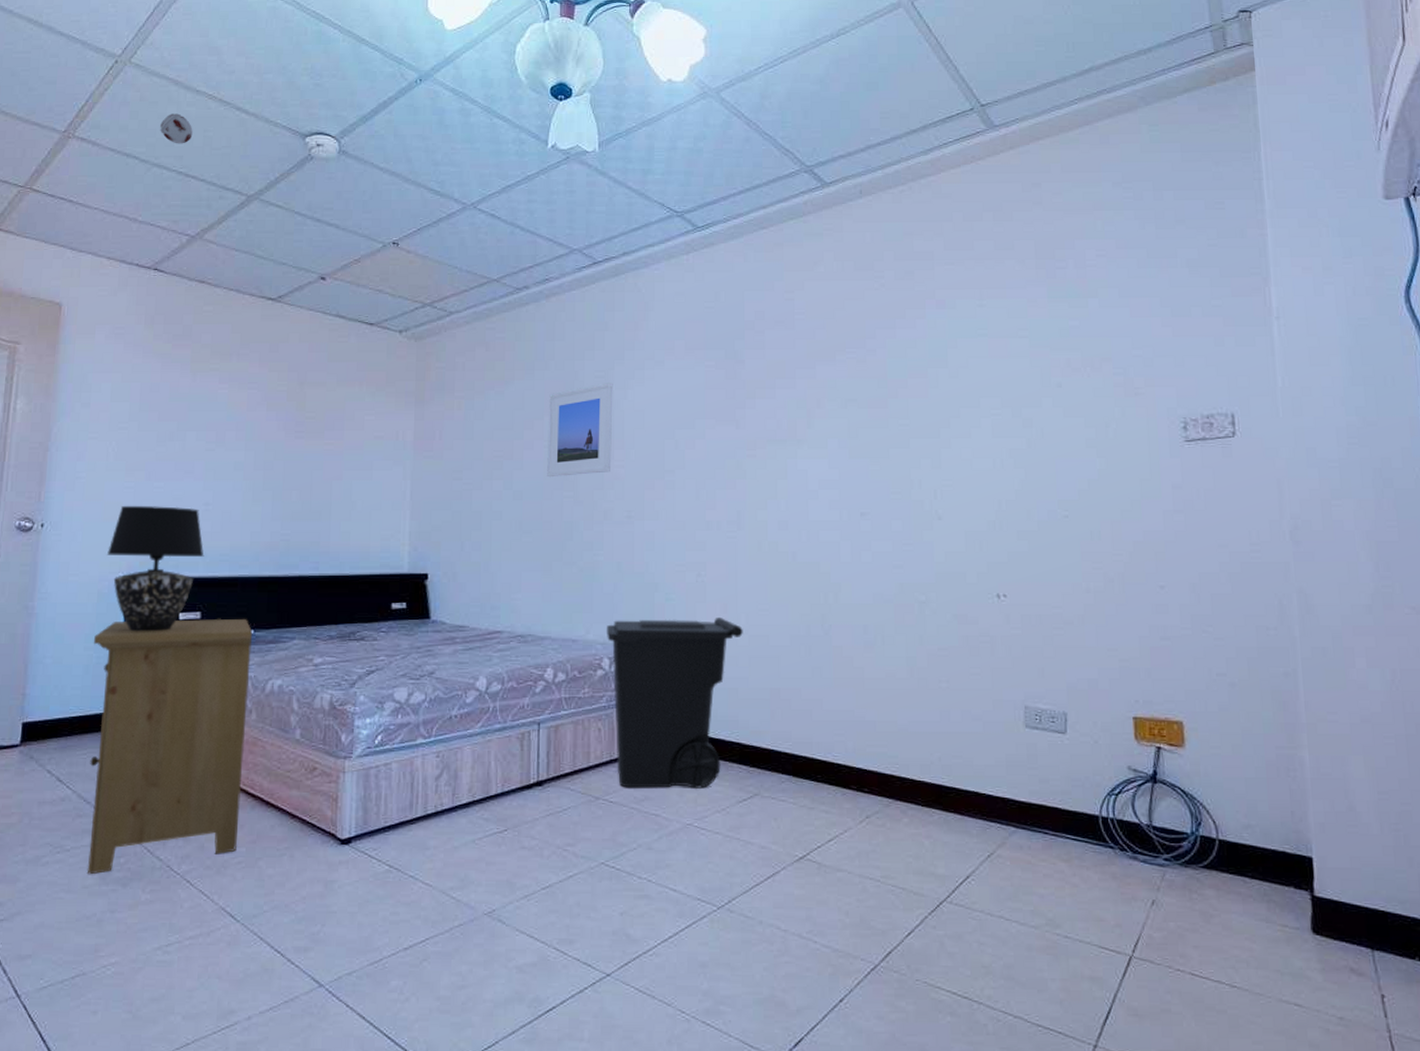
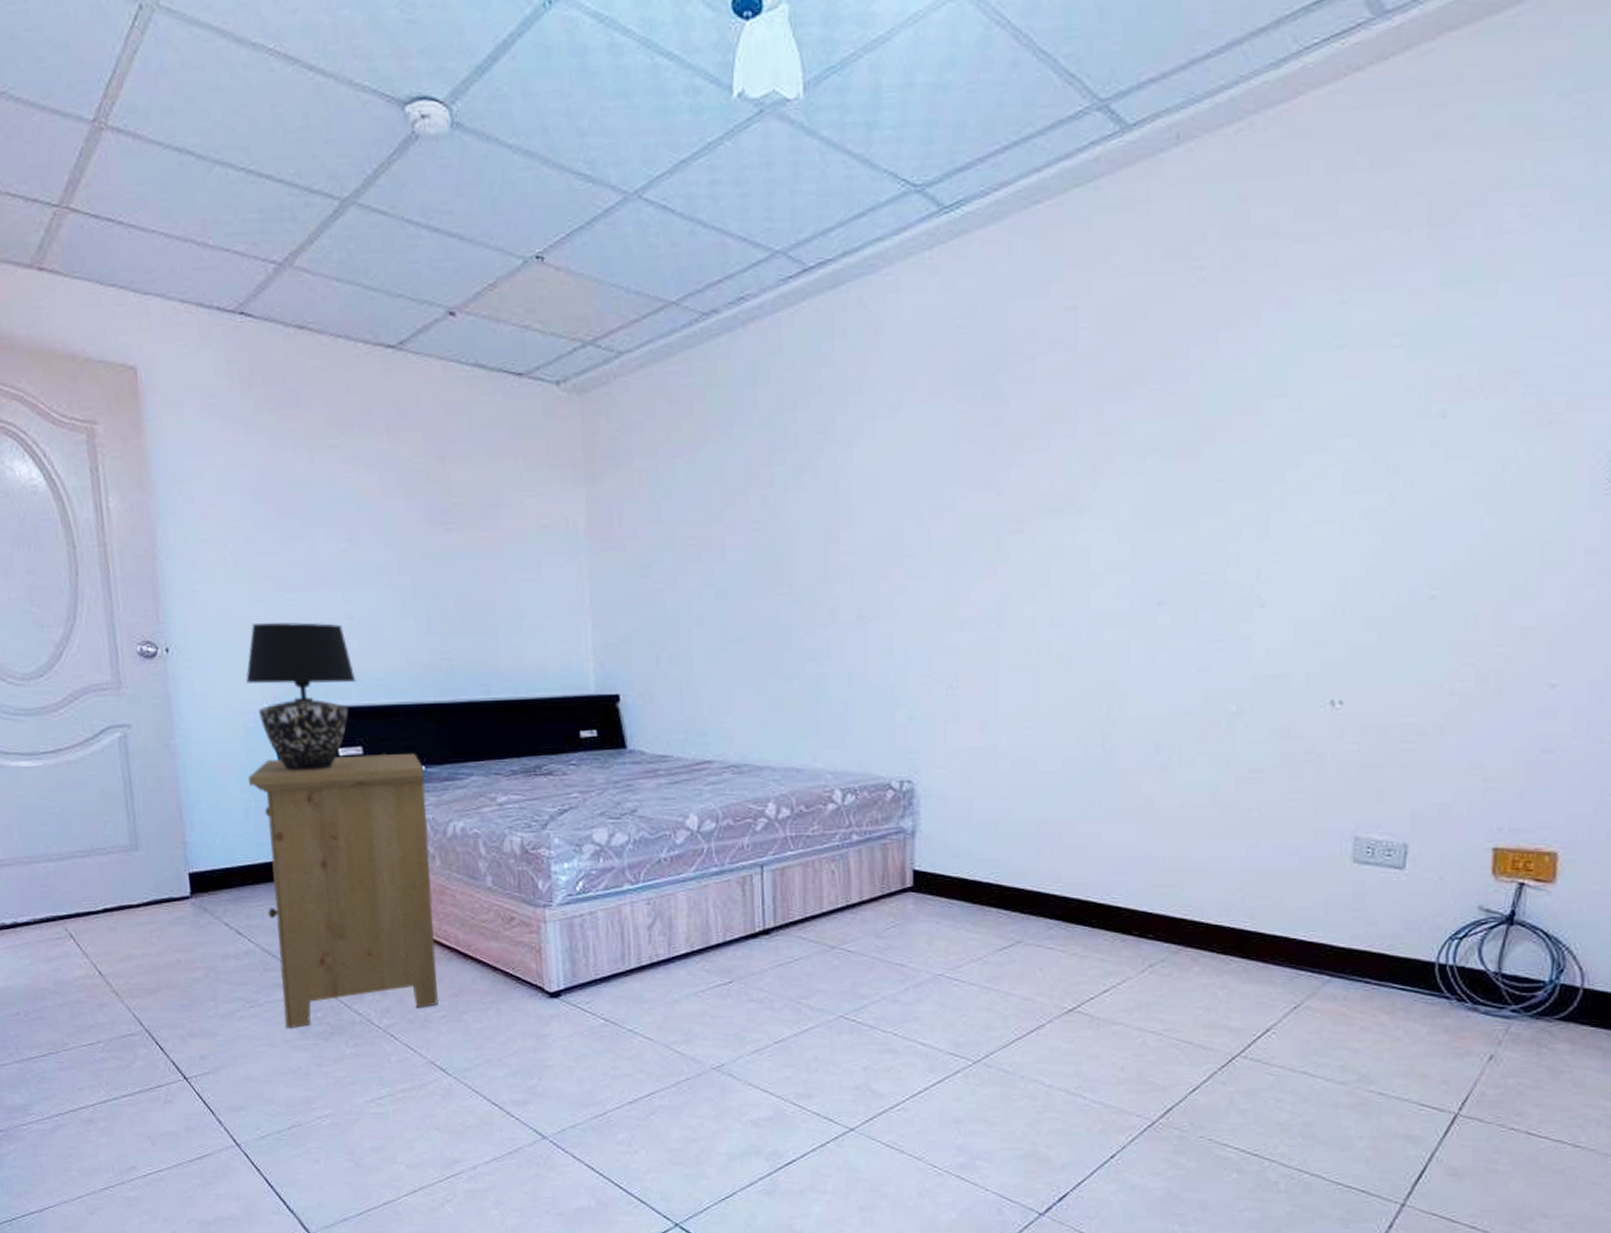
smoke detector: present [160,113,193,144] -> none [213,81,258,129]
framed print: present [547,383,613,478] -> none [753,440,837,570]
trash can: present [606,618,743,790] -> none [836,738,1004,937]

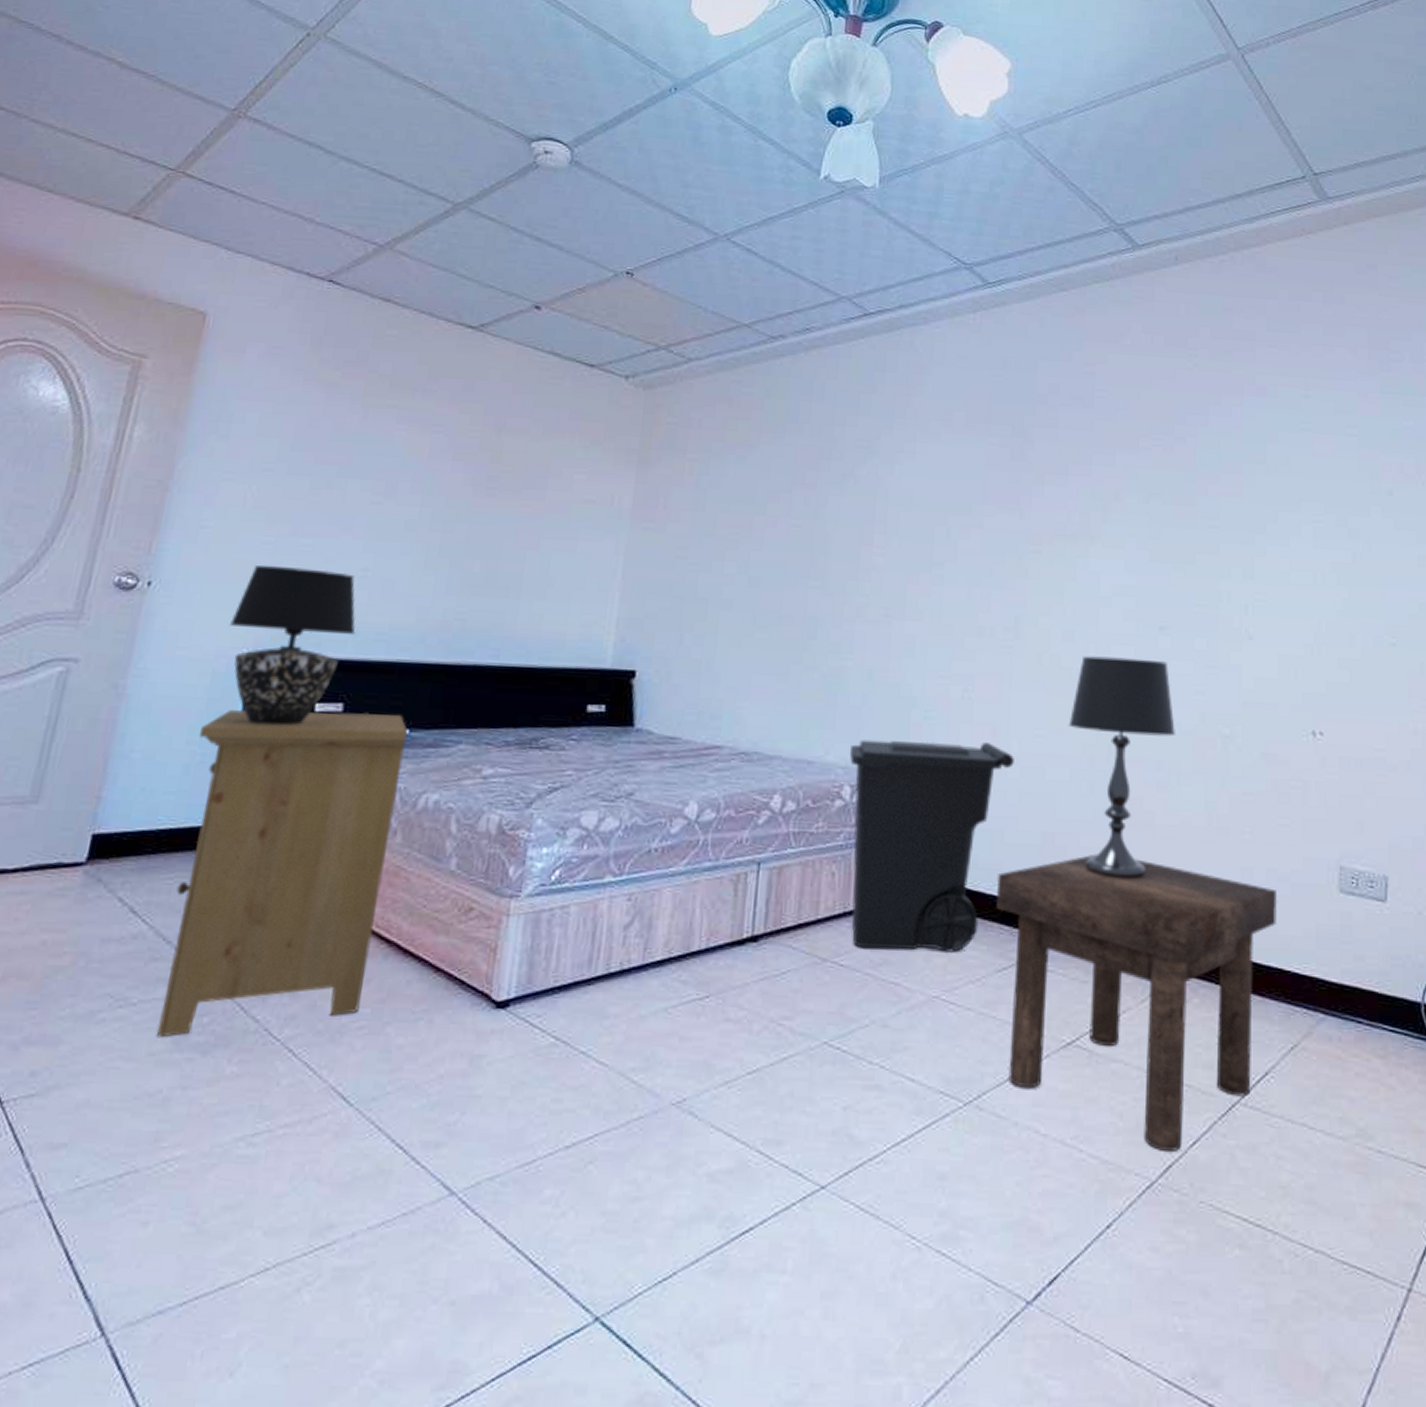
trash can: none [836,738,1004,937] -> present [849,739,1014,954]
stool: none [992,839,1285,1097] -> present [996,853,1278,1151]
table lamp: none [1060,638,1176,862] -> present [1068,655,1175,880]

